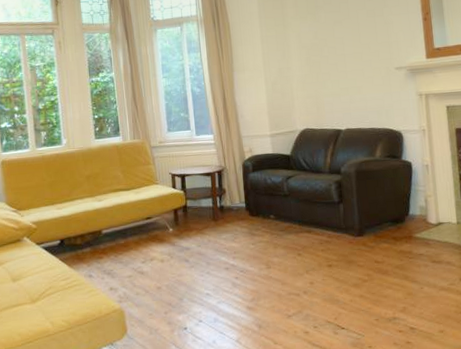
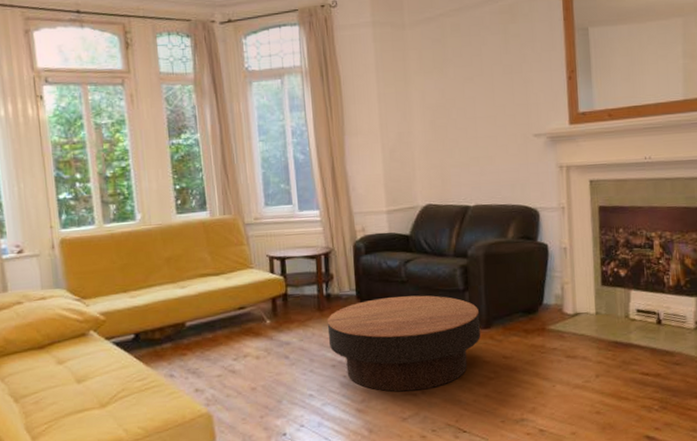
coffee table: none [221,207,355,292] -> present [327,295,481,392]

